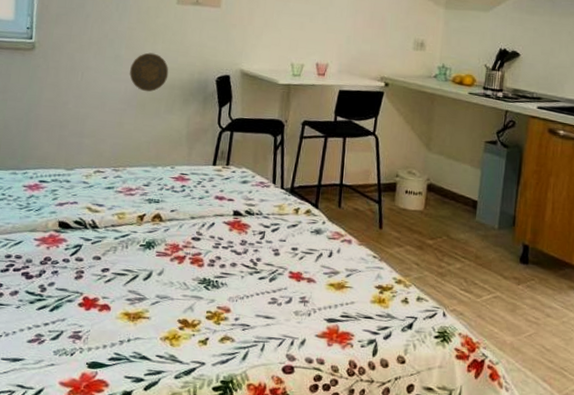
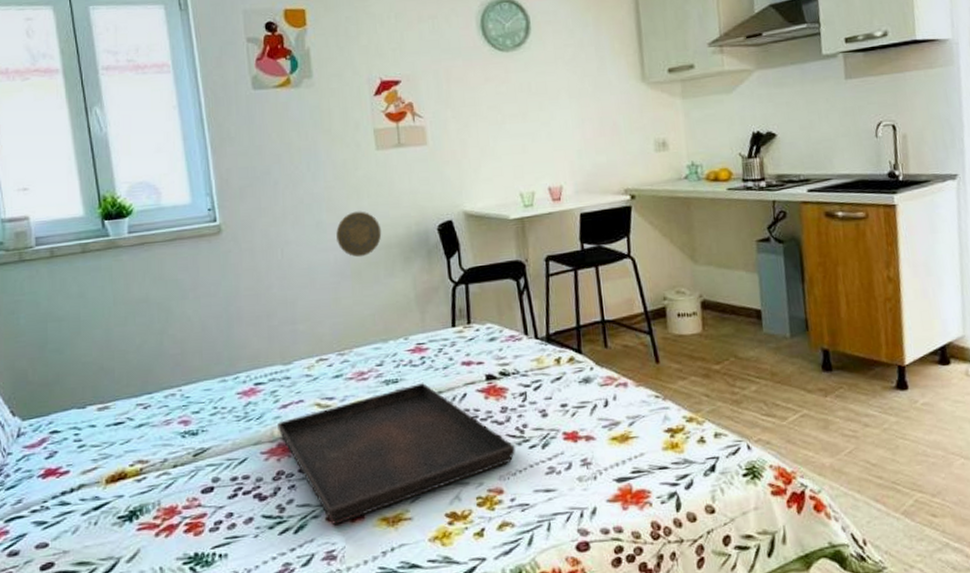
serving tray: none [52,207,247,311] -> present [277,383,515,525]

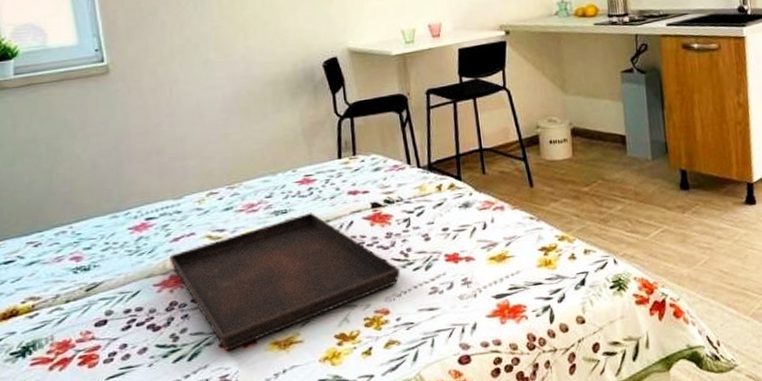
decorative plate: present [336,211,382,258] -> none [224,49,269,94]

